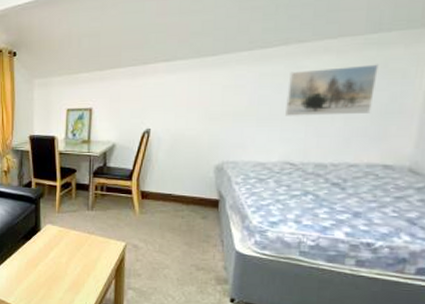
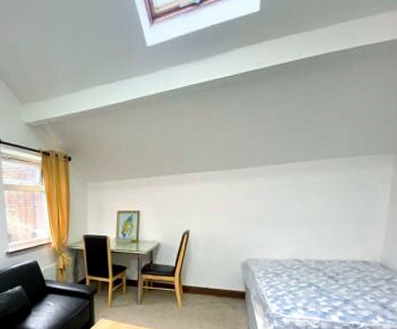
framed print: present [285,64,379,116] -> none [294,181,357,221]

